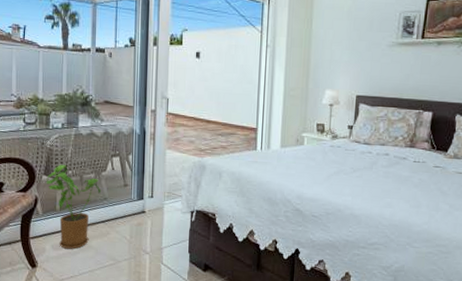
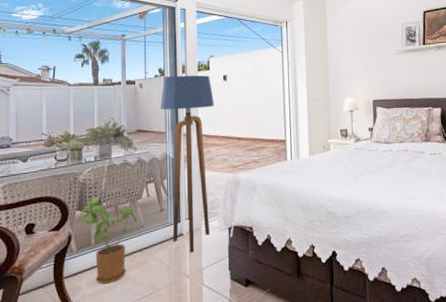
floor lamp: none [130,47,185,231] -> present [161,75,214,253]

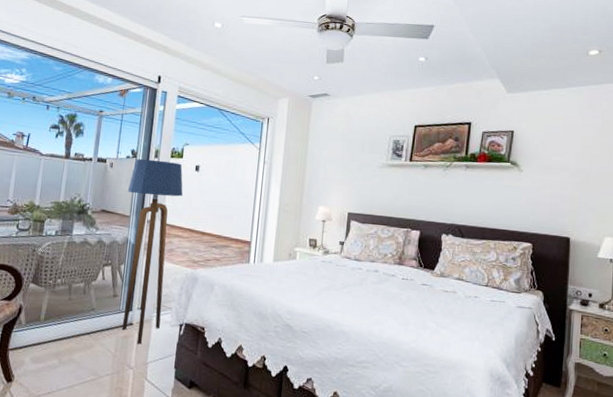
house plant: present [79,197,138,284] -> none [32,272,90,363]

